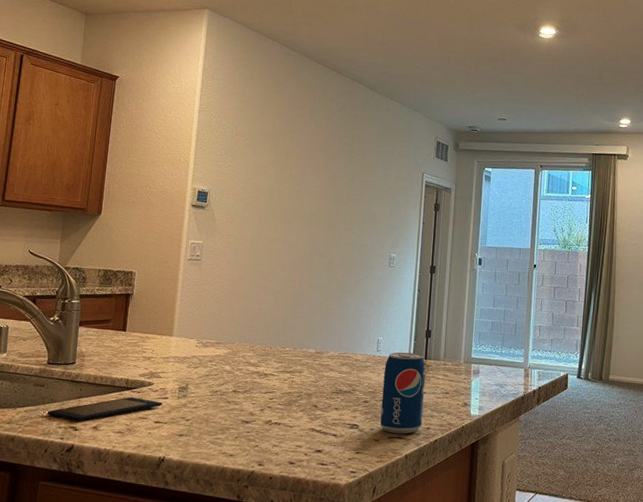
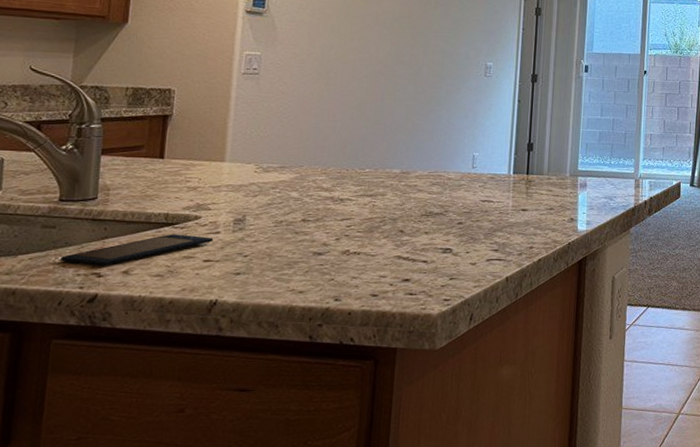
beverage can: present [380,352,426,434] -> none [477,168,528,255]

